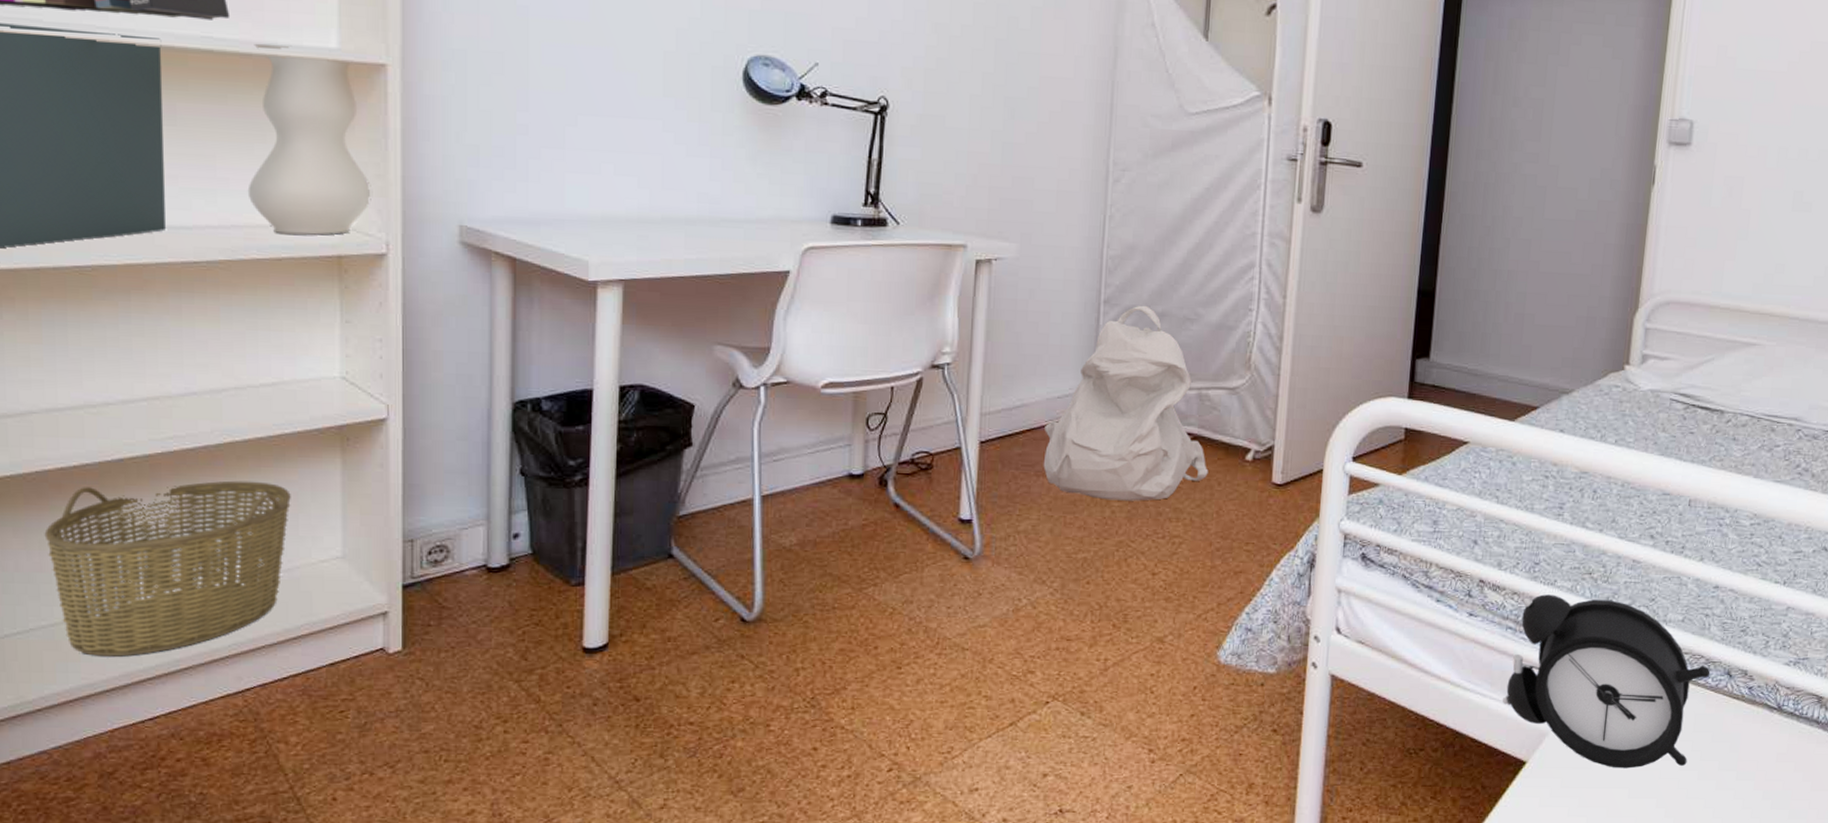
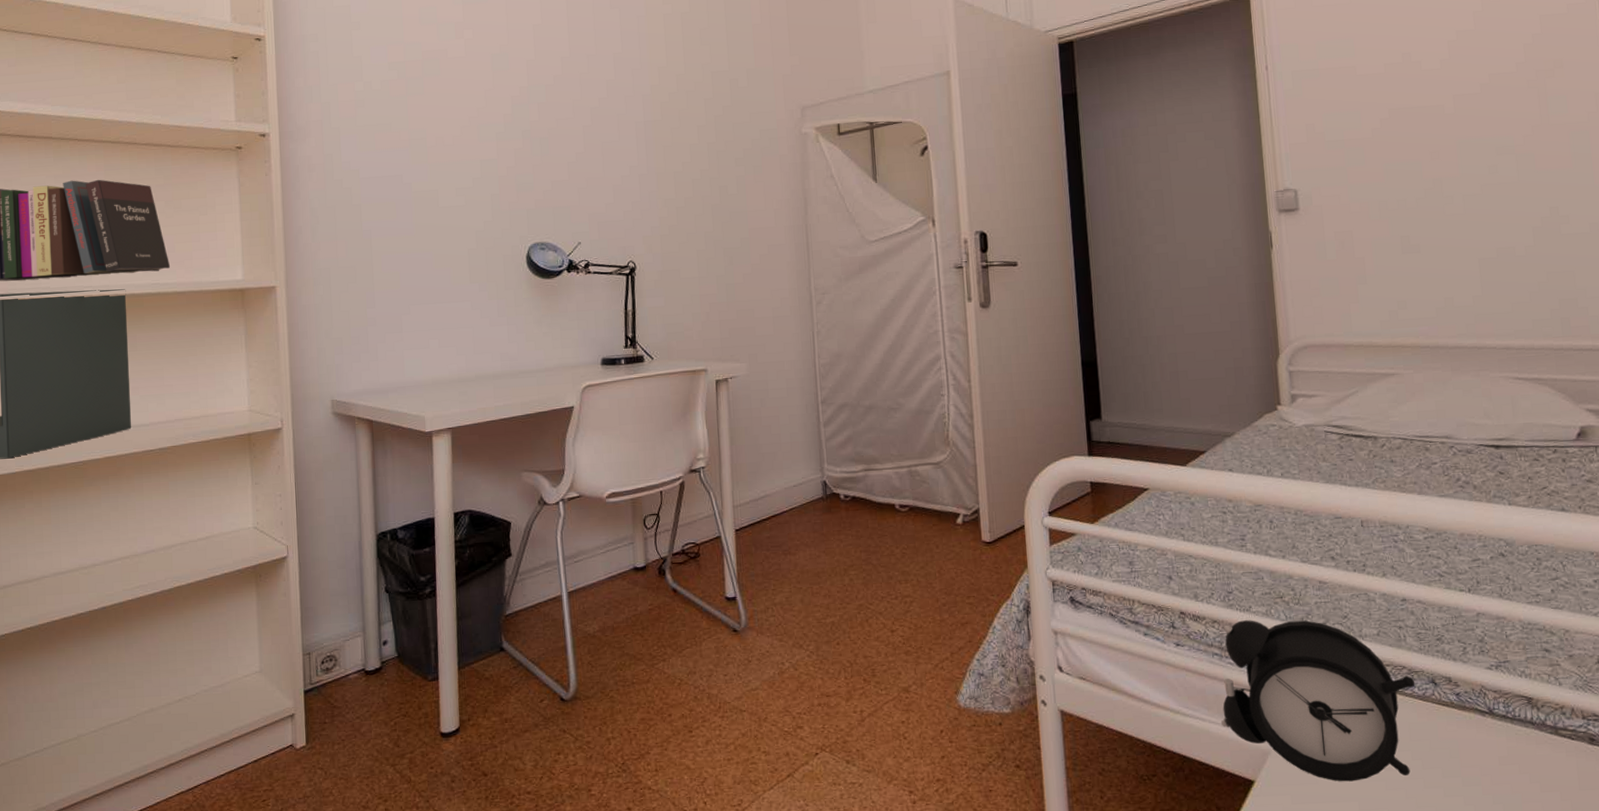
basket: present [44,480,291,657] -> none [53,615,222,767]
vase: present [247,43,373,236] -> none [185,282,270,422]
backpack: present [1043,305,1209,501] -> none [786,401,927,570]

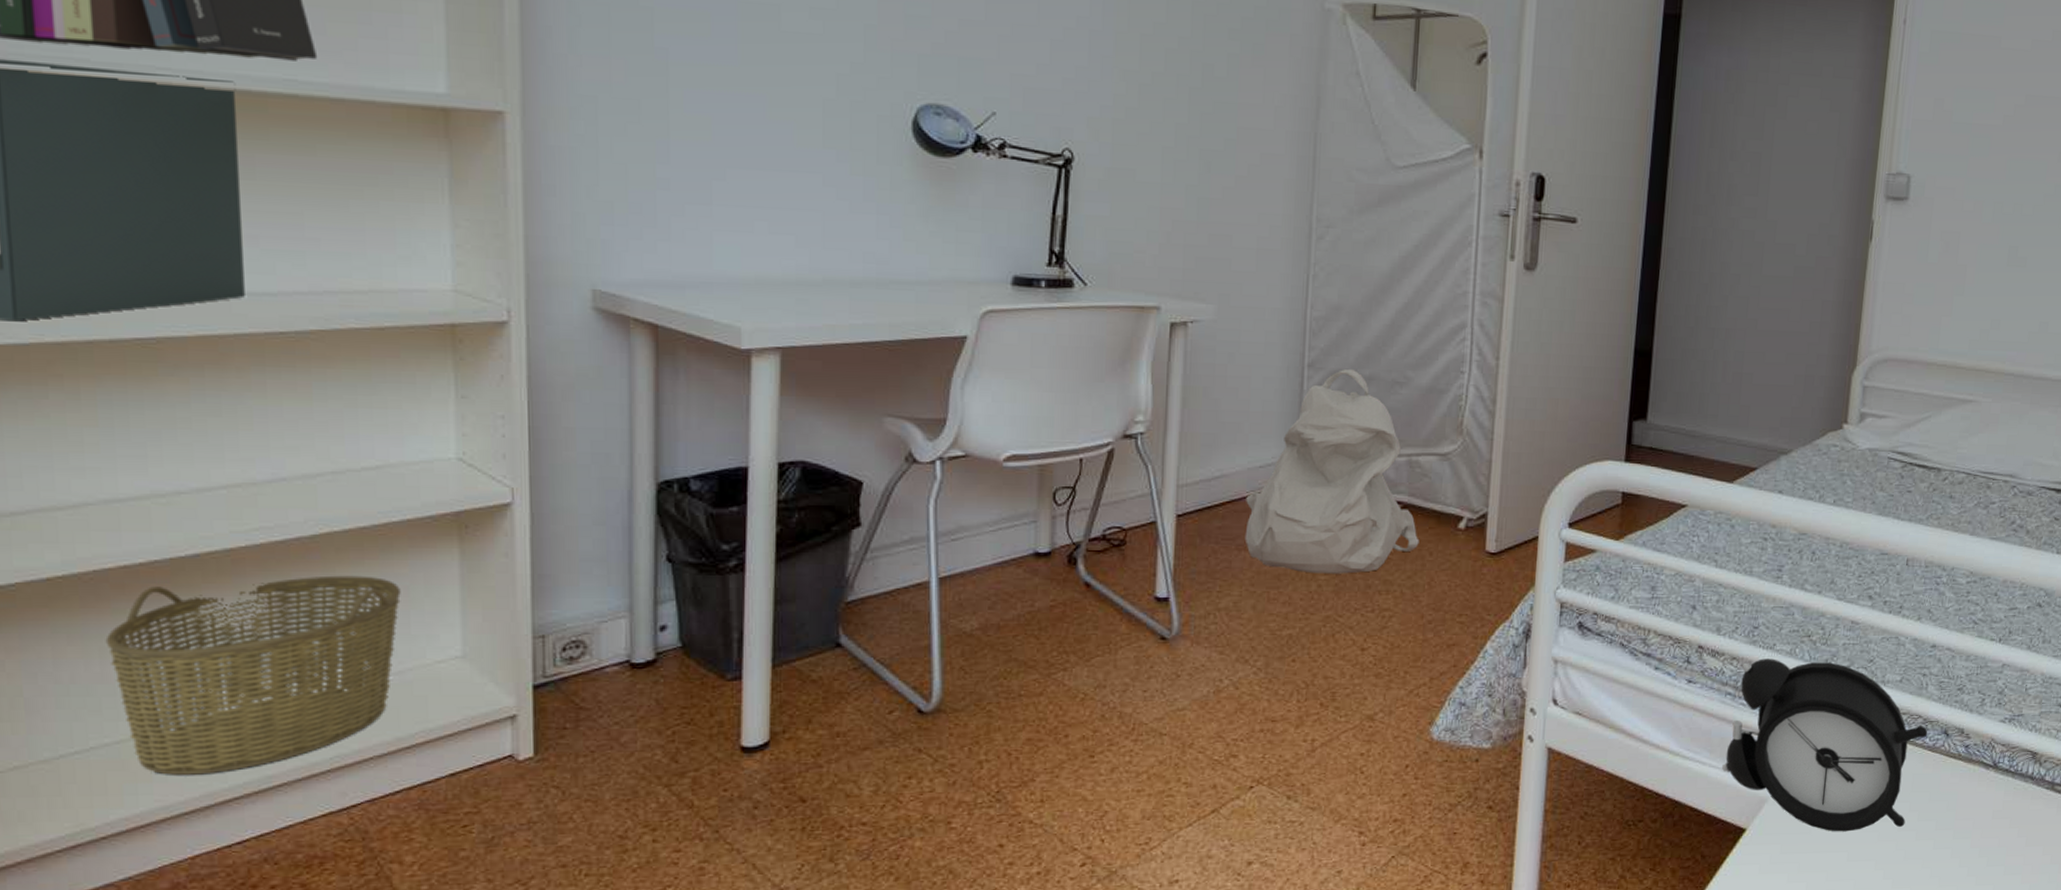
basket: none [53,615,222,767] -> present [105,575,401,775]
backpack: none [786,401,927,570] -> present [1244,368,1420,574]

